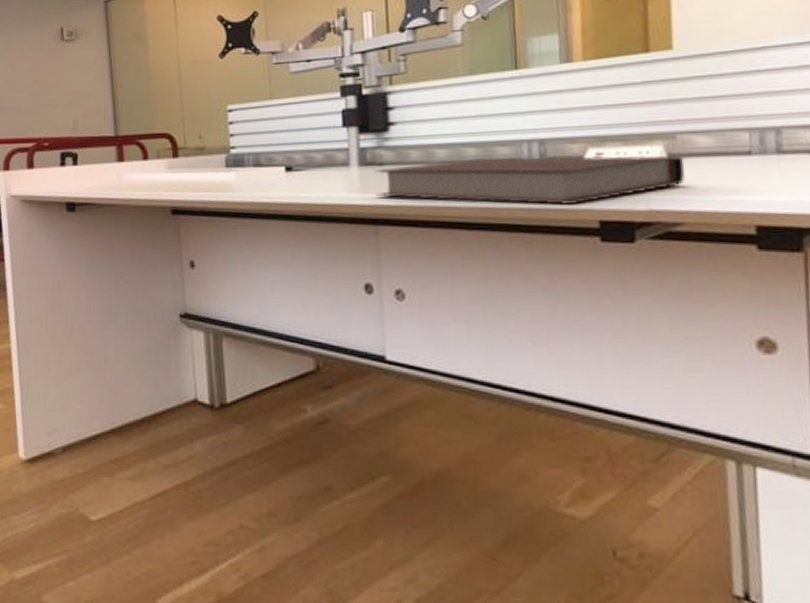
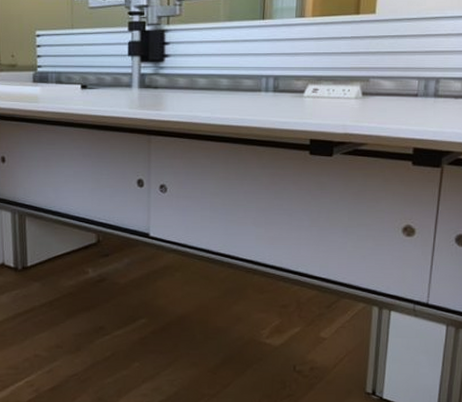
notebook: present [374,155,686,205] -> none [150,87,373,126]

